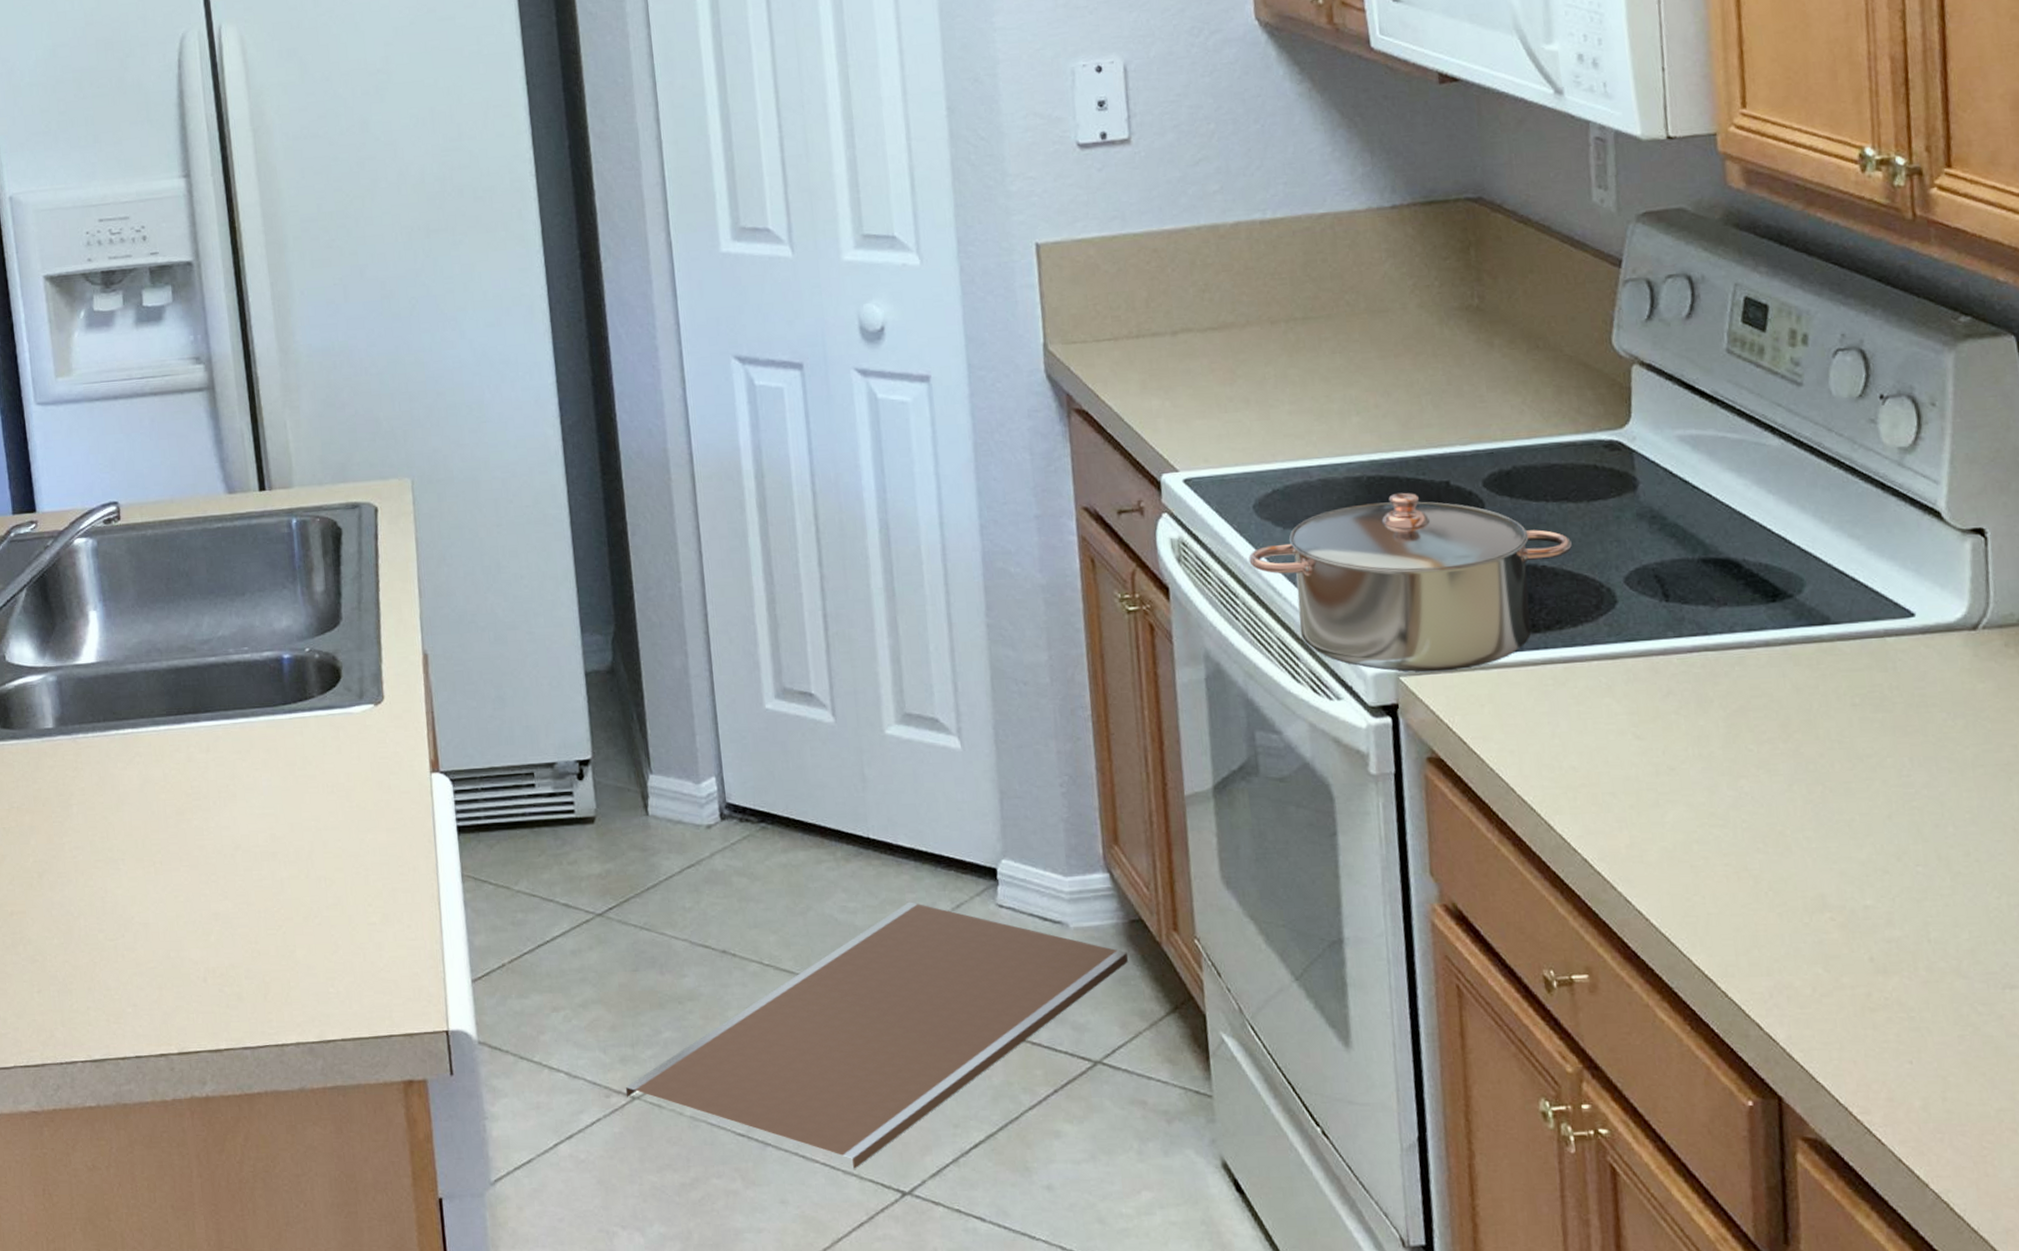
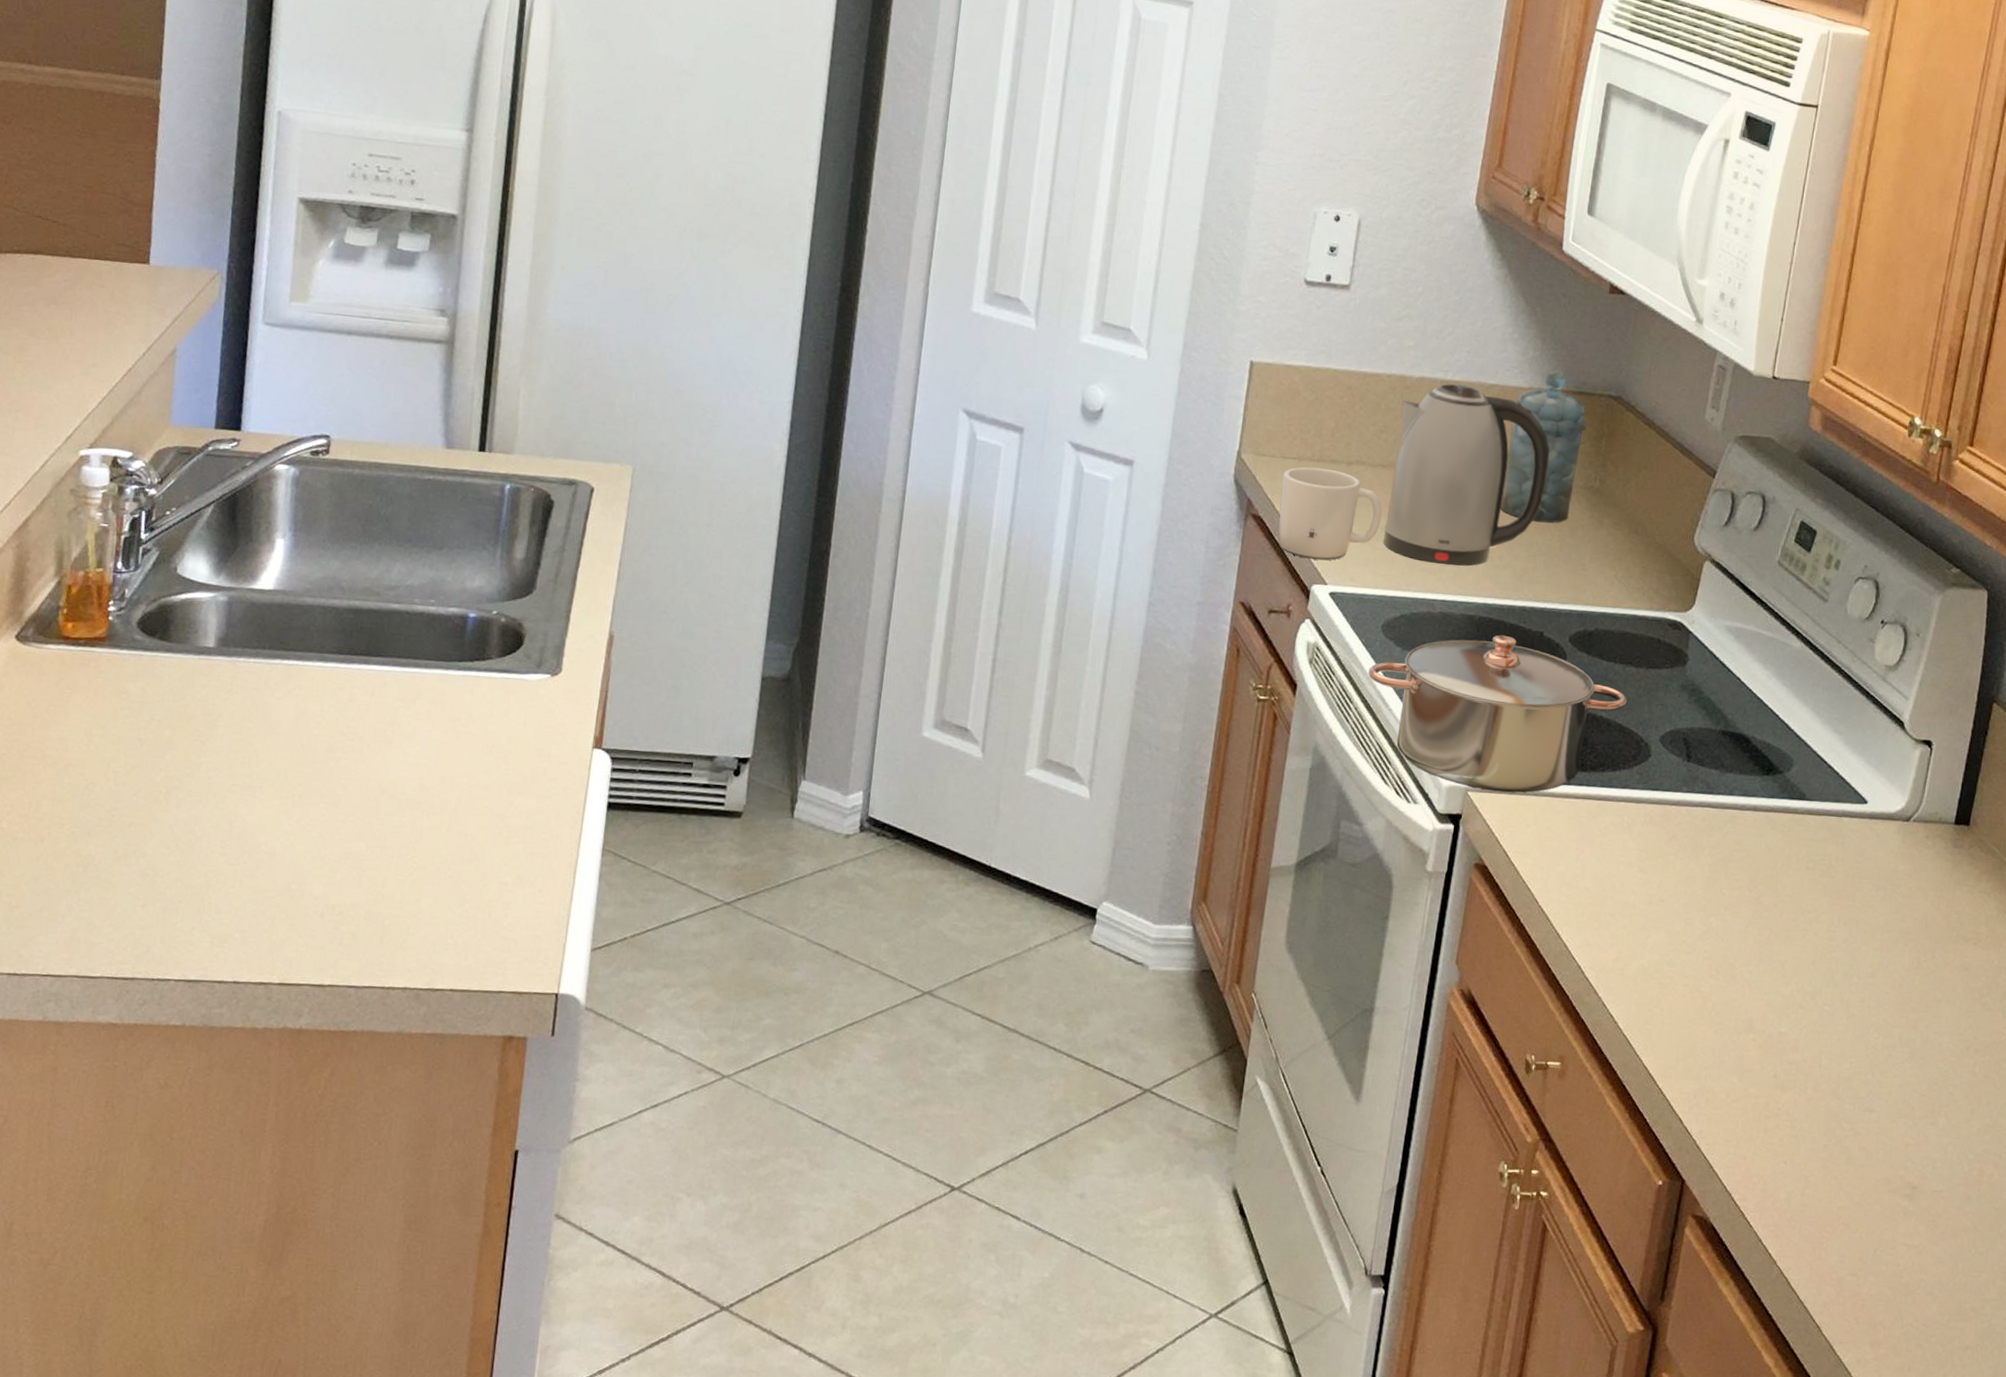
door mat: present [625,901,1129,1169] -> none [716,928,1194,1162]
mug: none [1100,343,1225,447] -> present [1278,467,1382,561]
kettle: none [1220,221,1413,427] -> present [1383,384,1550,566]
canister: none [1355,181,1449,357] -> present [1501,369,1587,523]

